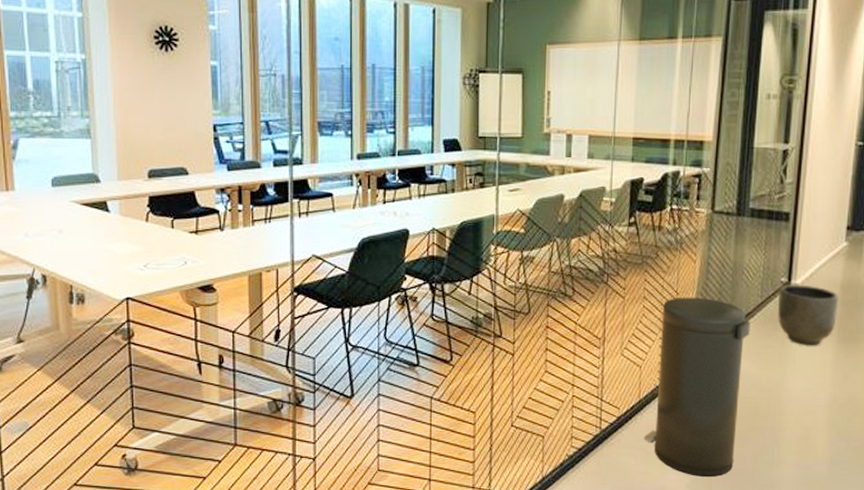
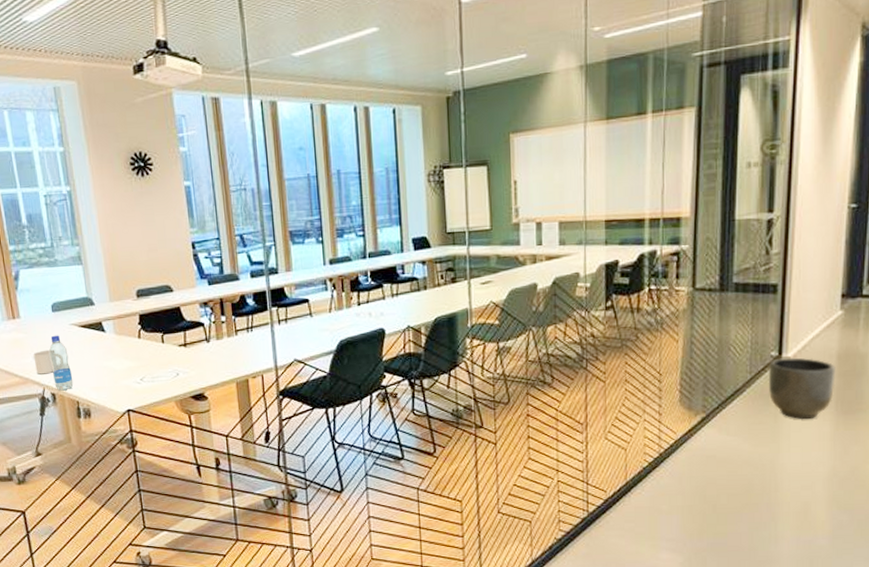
mug: none [25,227,47,254] -> present [33,350,54,375]
bottle: none [43,212,68,273] -> present [49,335,74,391]
pedal bin: present [644,297,751,477] -> none [633,377,740,555]

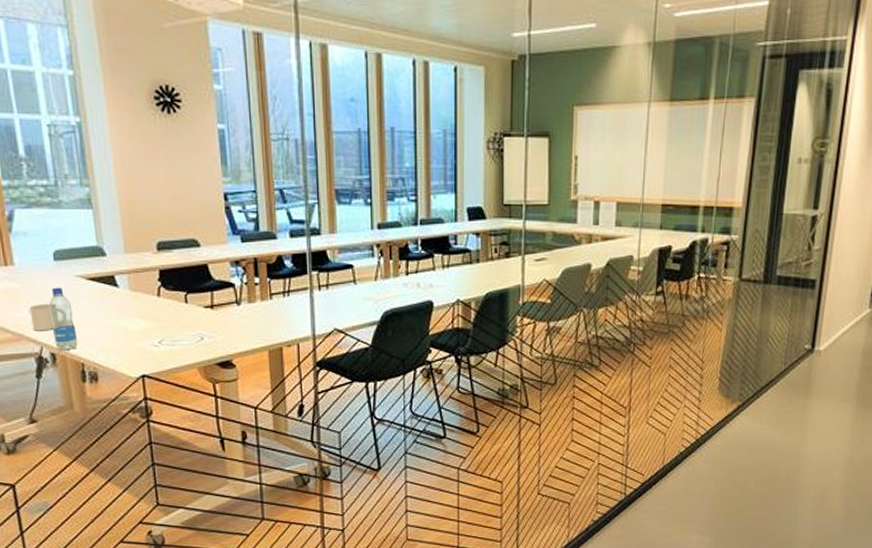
planter: present [769,357,836,420] -> none [800,351,860,411]

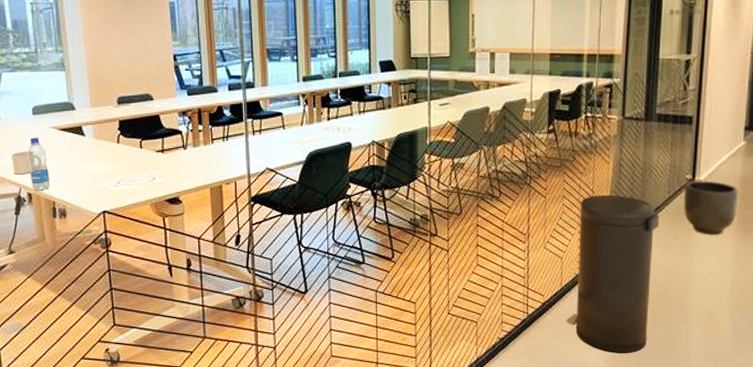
pedal bin: none [667,365,774,537] -> present [567,194,660,353]
planter: none [800,351,860,411] -> present [684,180,739,235]

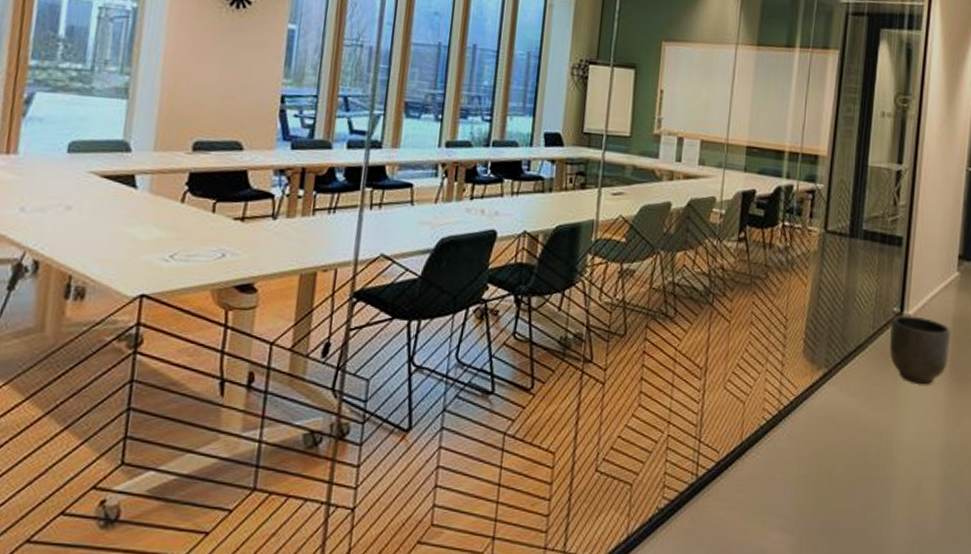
mug: present [11,151,32,175] -> none [19,200,49,234]
bottle: present [27,137,51,191] -> none [42,183,75,259]
pedal bin: present [567,194,660,353] -> none [745,324,862,536]

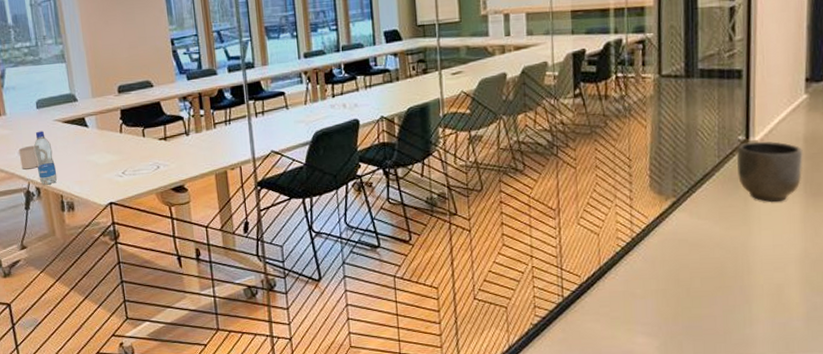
mug: none [19,200,49,234] -> present [18,145,39,170]
bottle: none [42,183,75,259] -> present [33,131,58,185]

